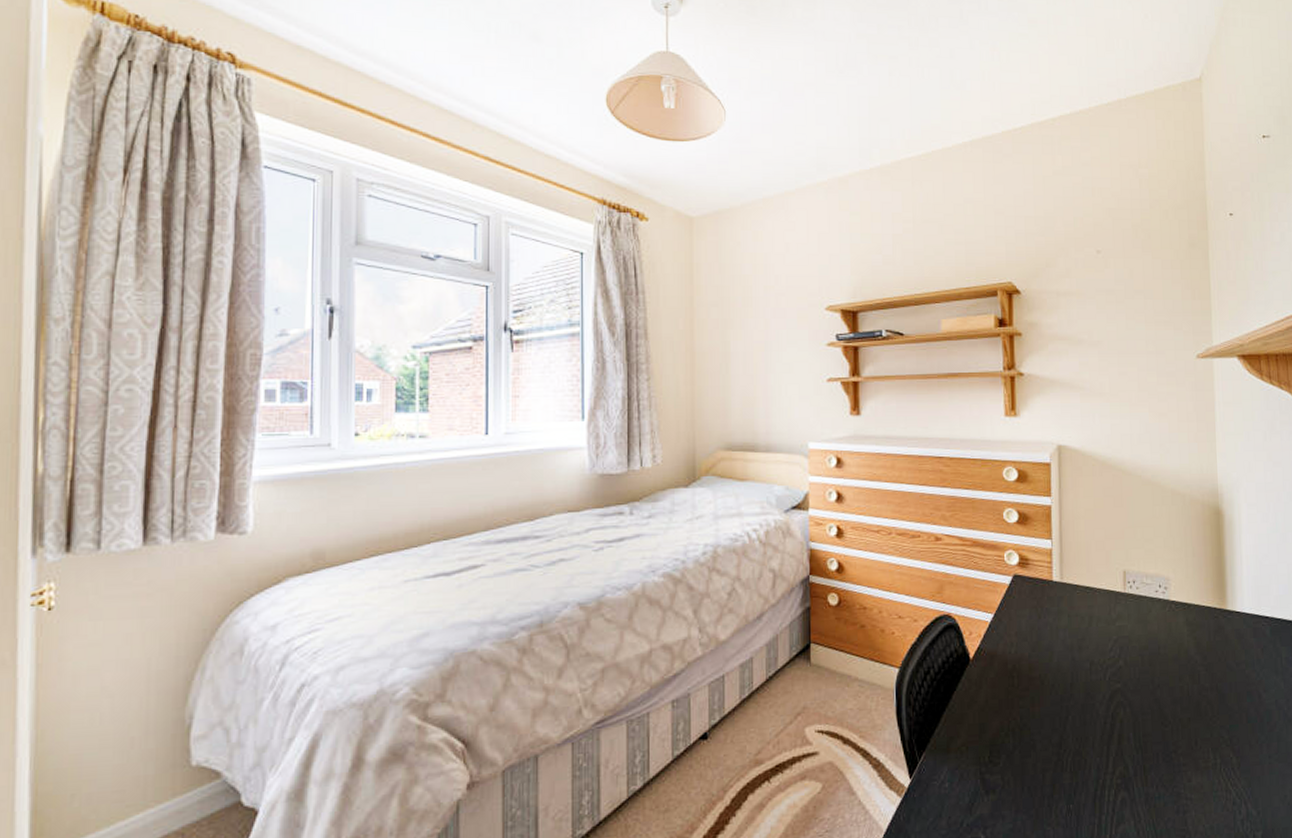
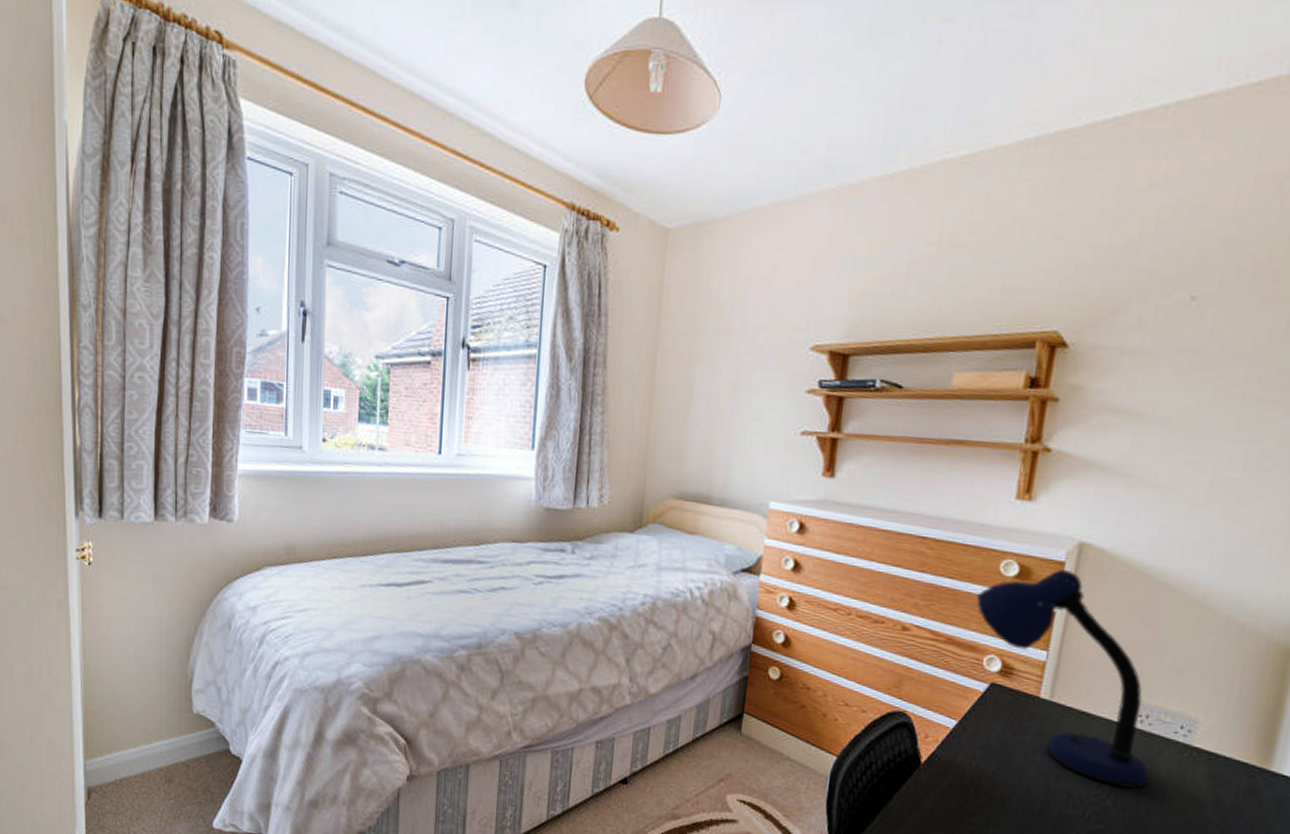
desk lamp: none [990,470,1146,647] -> present [976,570,1150,788]

